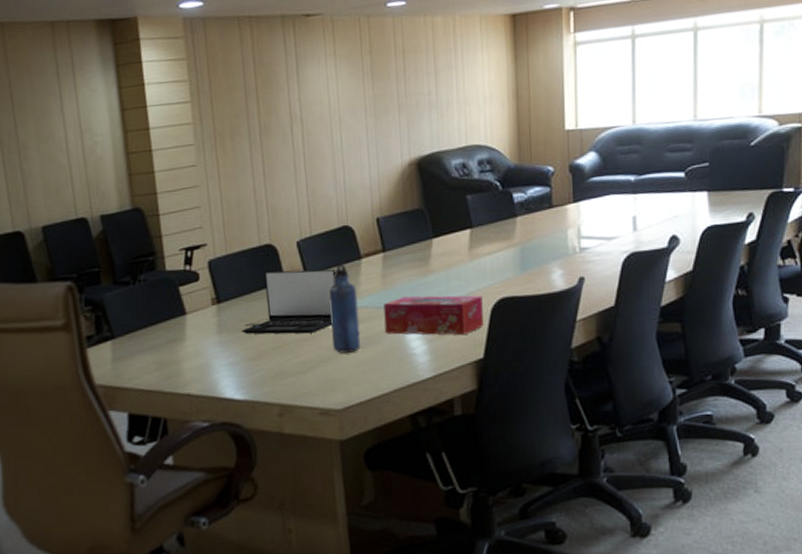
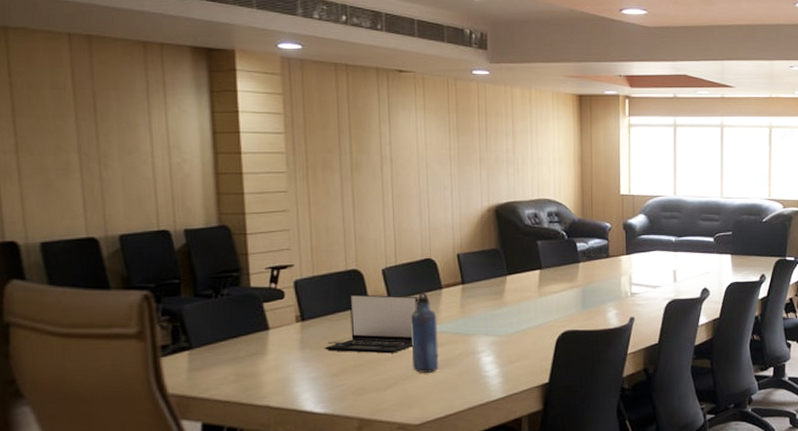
tissue box: present [383,295,484,336] -> none [461,324,549,362]

